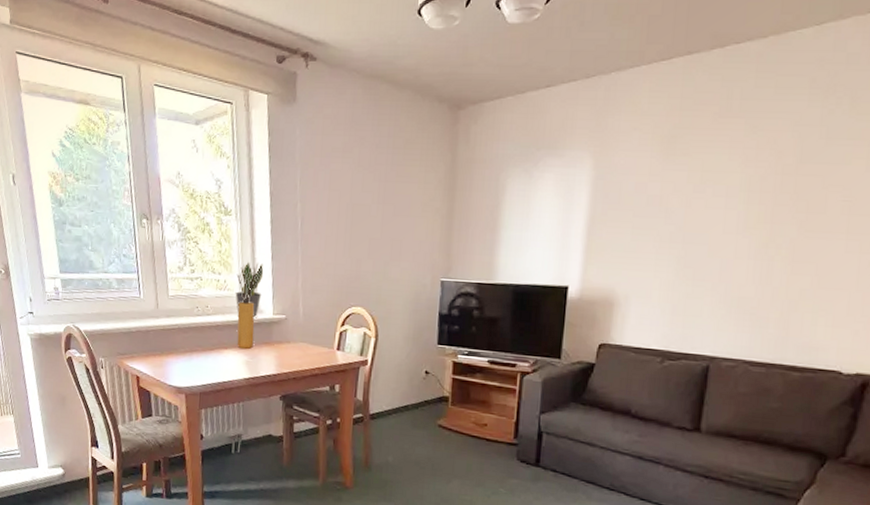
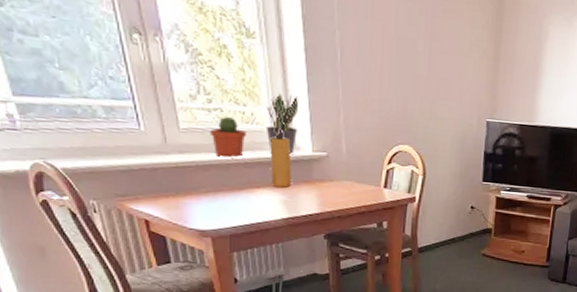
succulent plant: none [191,285,219,321] -> present [210,117,246,158]

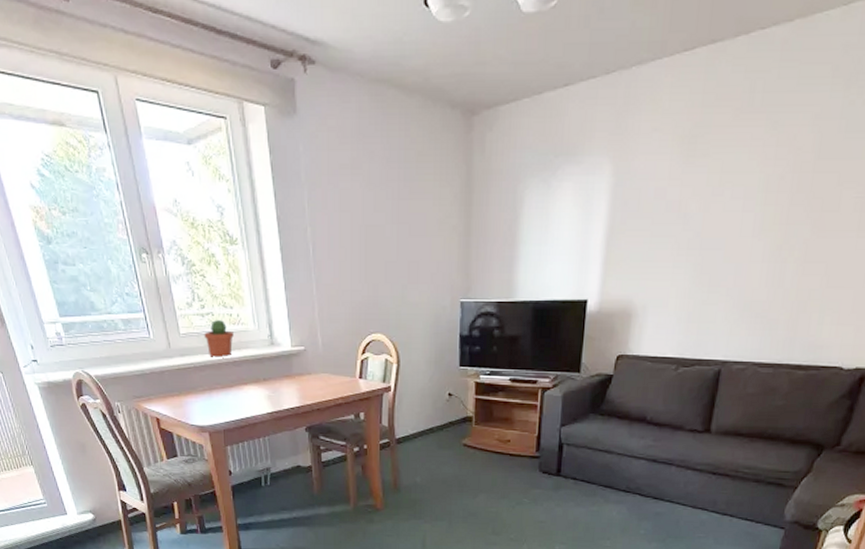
potted plant: present [265,92,299,155] -> none [250,293,278,352]
vase: present [266,95,296,189] -> none [249,294,275,384]

